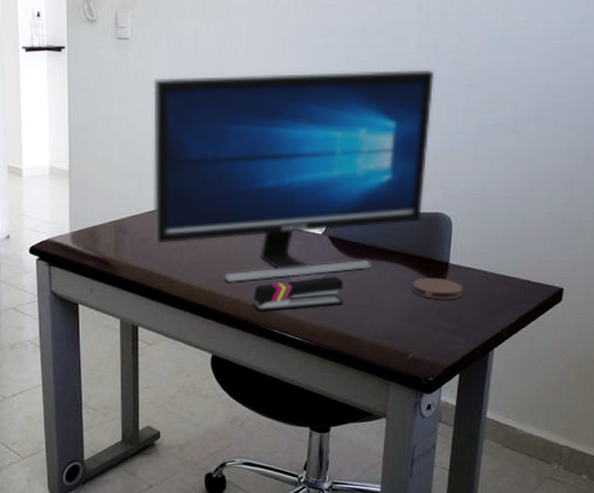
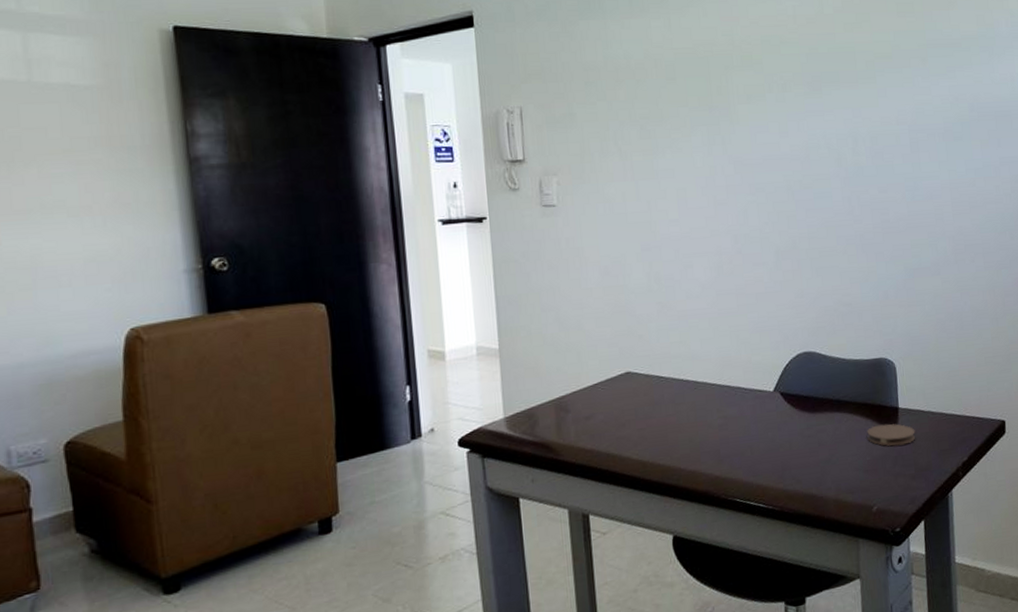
computer monitor: present [153,69,435,283] -> none [585,220,867,454]
stapler: present [253,276,344,311] -> none [710,433,803,481]

